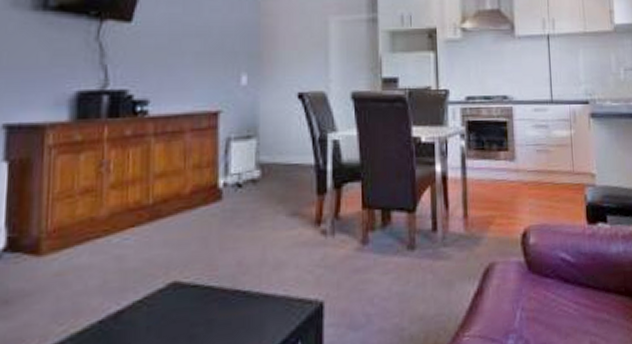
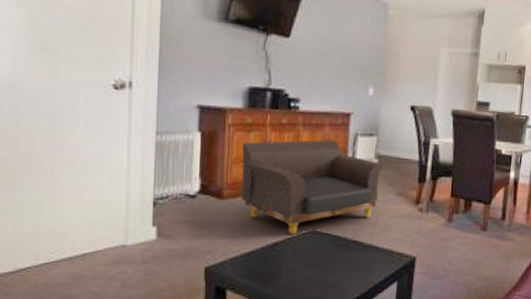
armchair: none [68,150,271,296] -> present [241,139,386,235]

